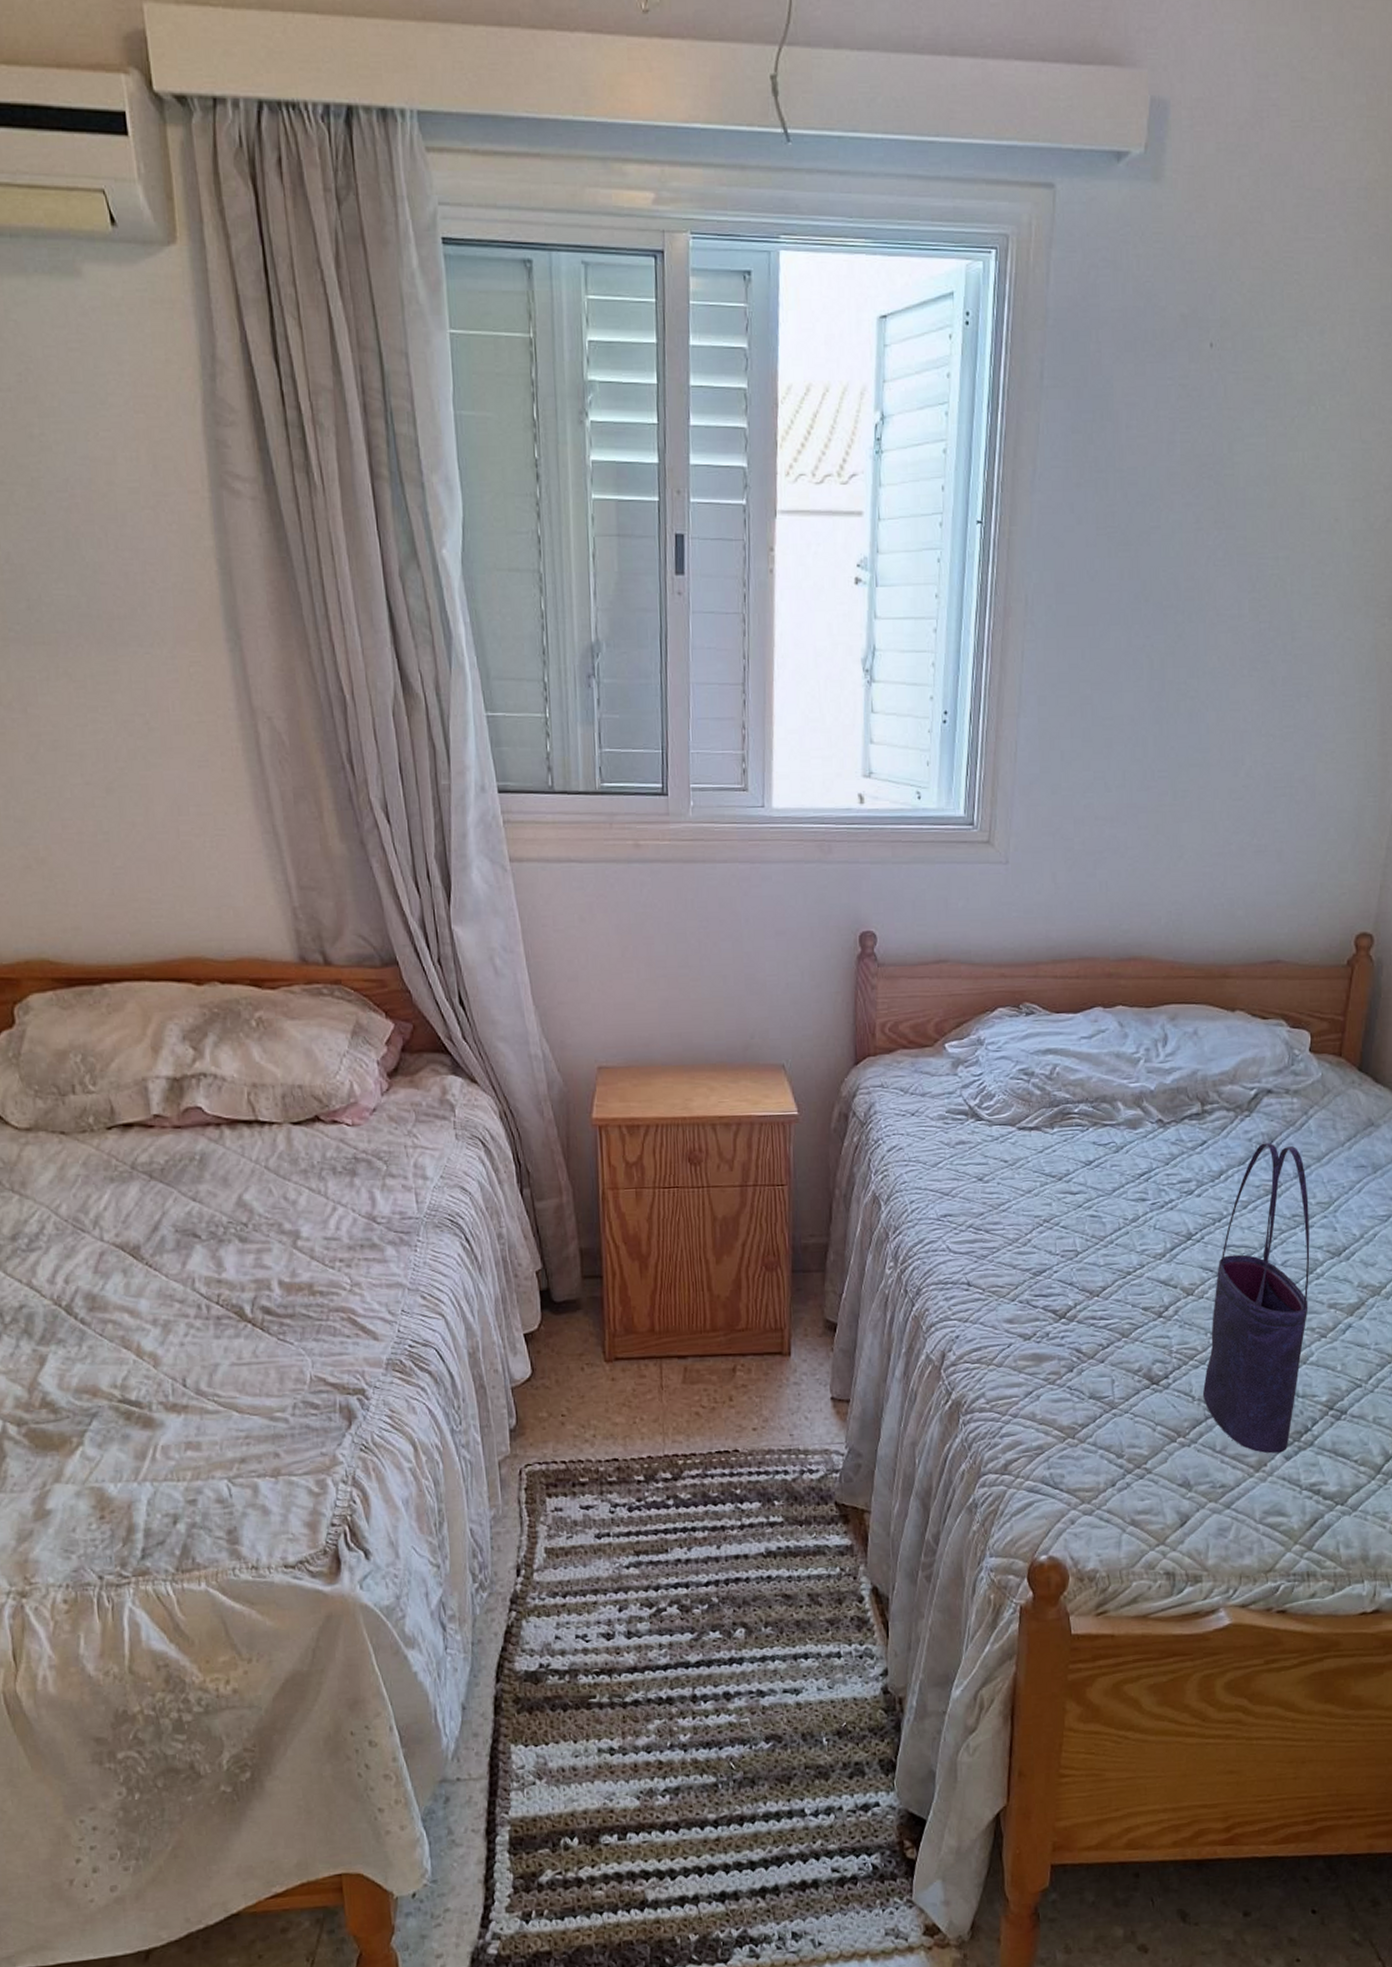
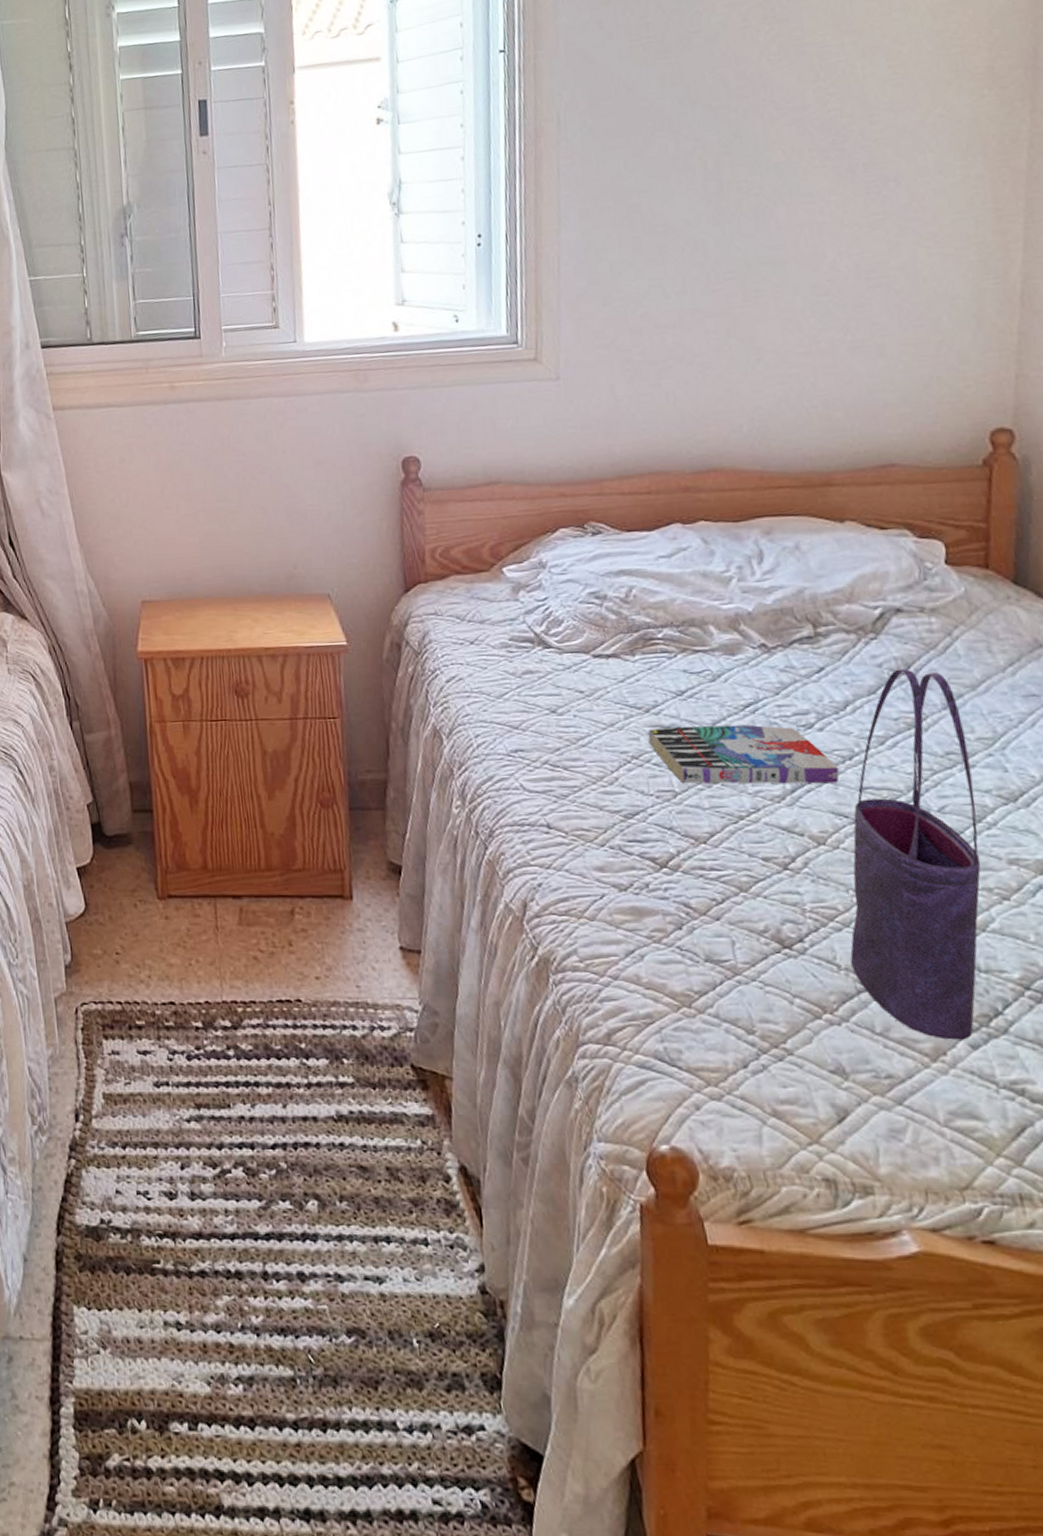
book: none [1059,1191,1209,1244] -> present [647,724,839,784]

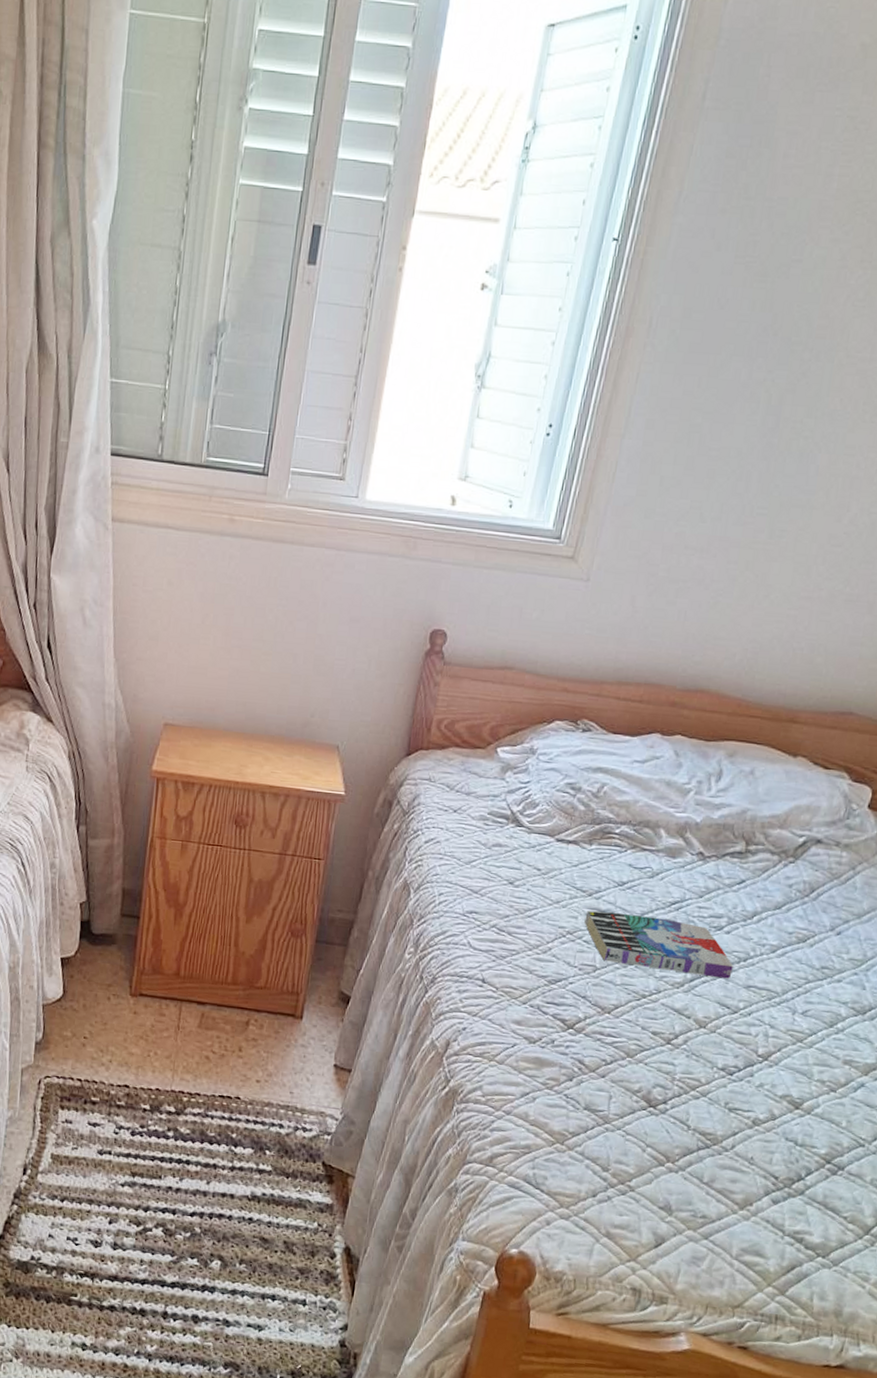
tote bag: present [850,668,981,1040] -> none [698,891,843,1196]

